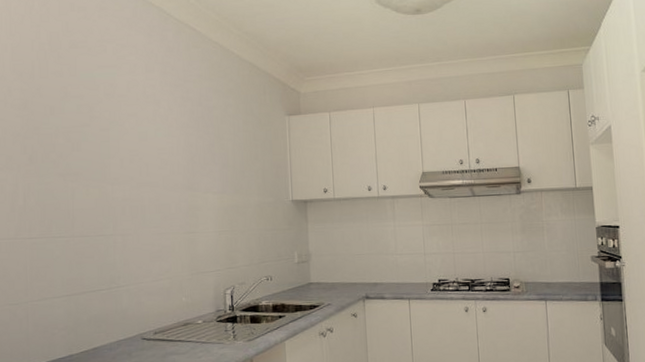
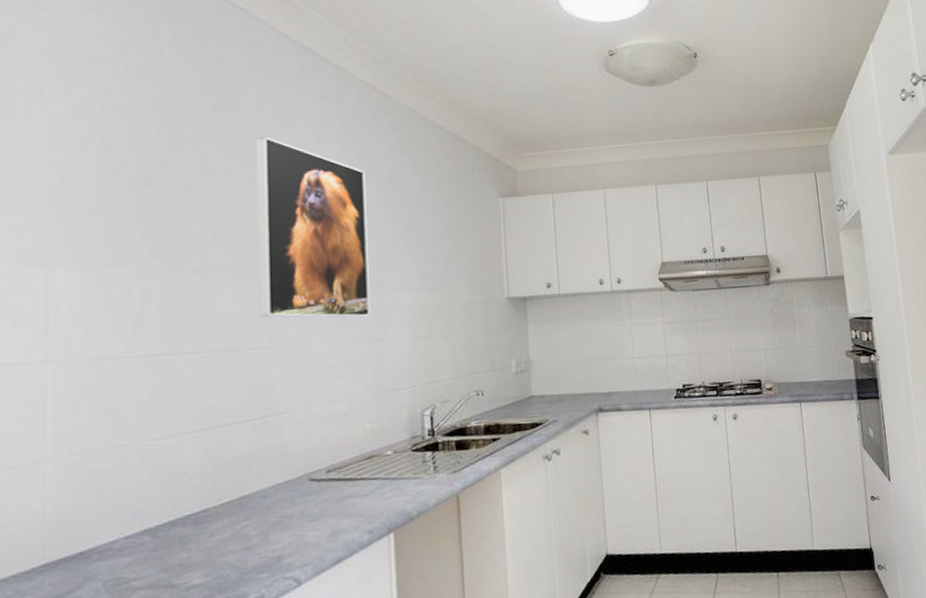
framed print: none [100,68,185,214] -> present [256,136,370,318]

